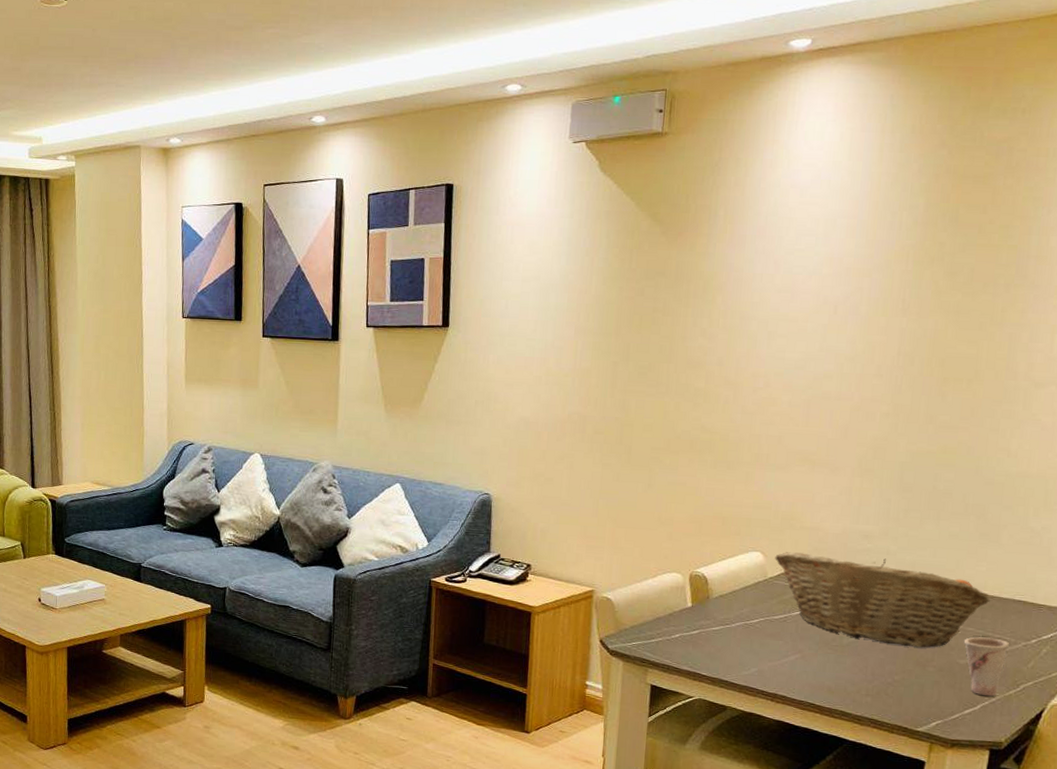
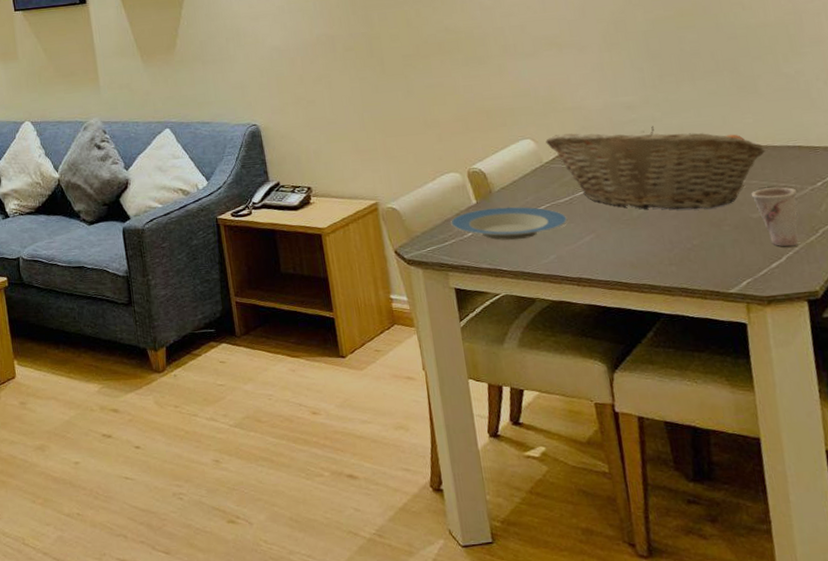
plate: none [662,613,778,649] -> present [451,206,568,241]

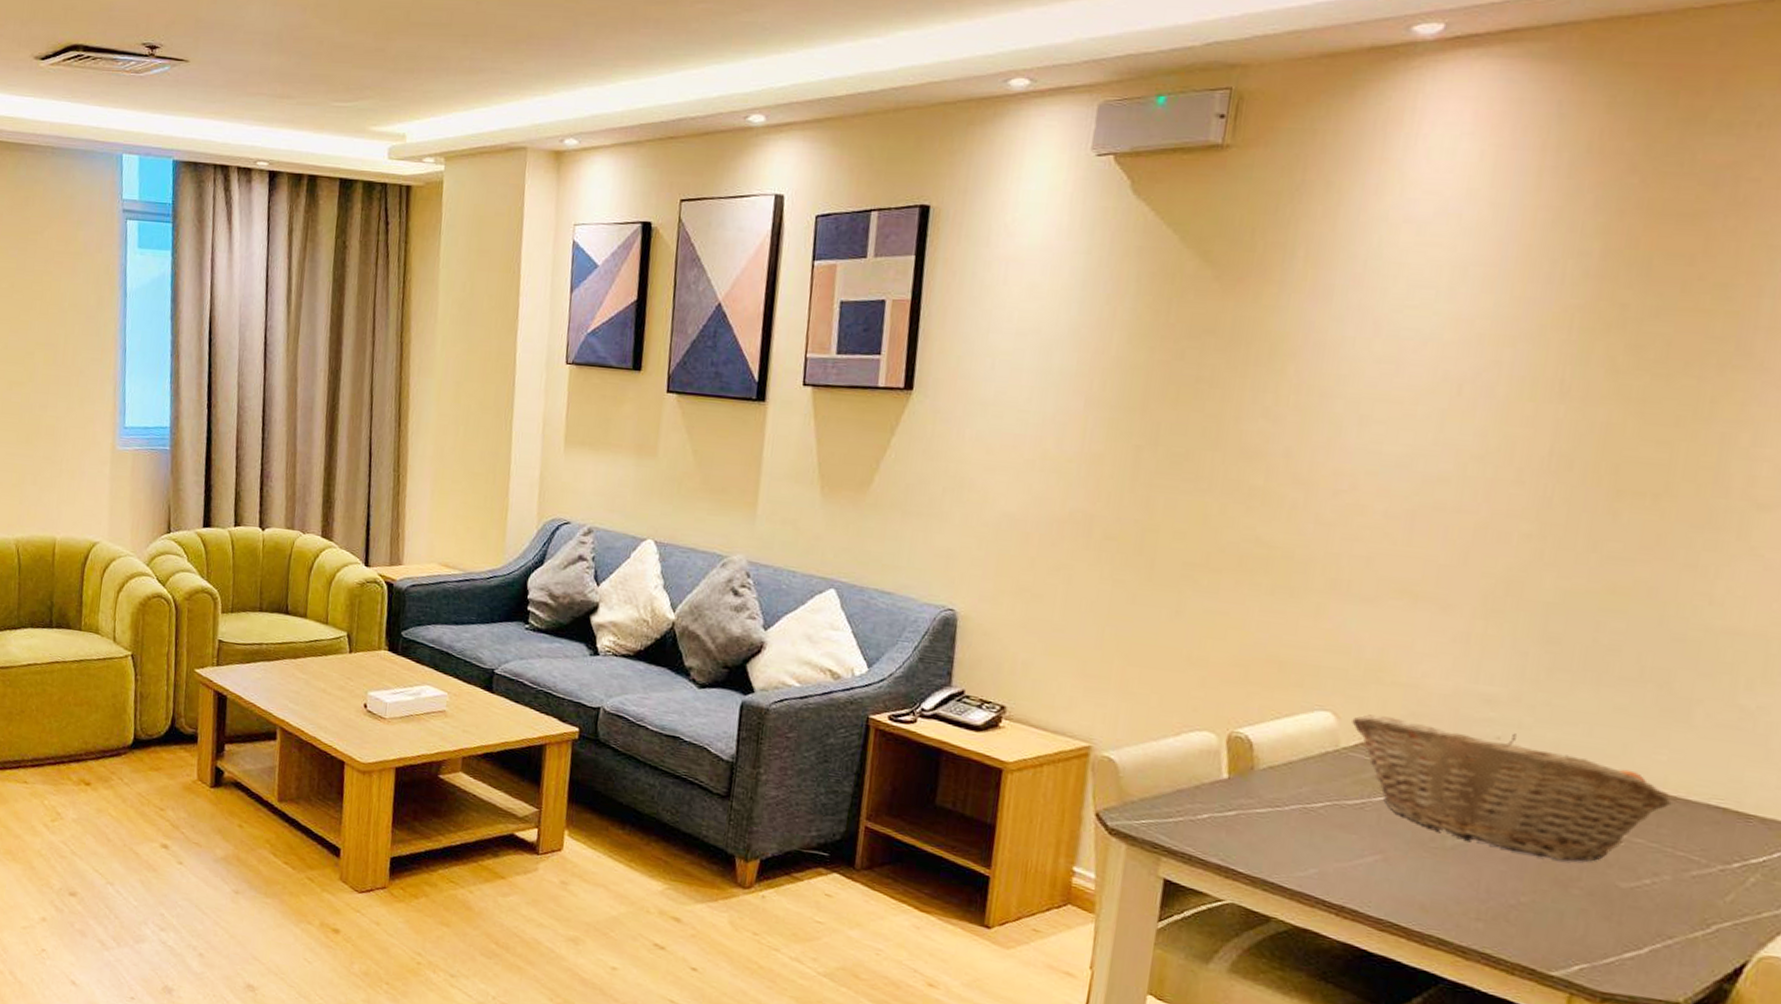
plate: present [451,206,568,241] -> none [1184,786,1351,840]
cup: present [752,187,798,247] -> none [1629,852,1699,938]

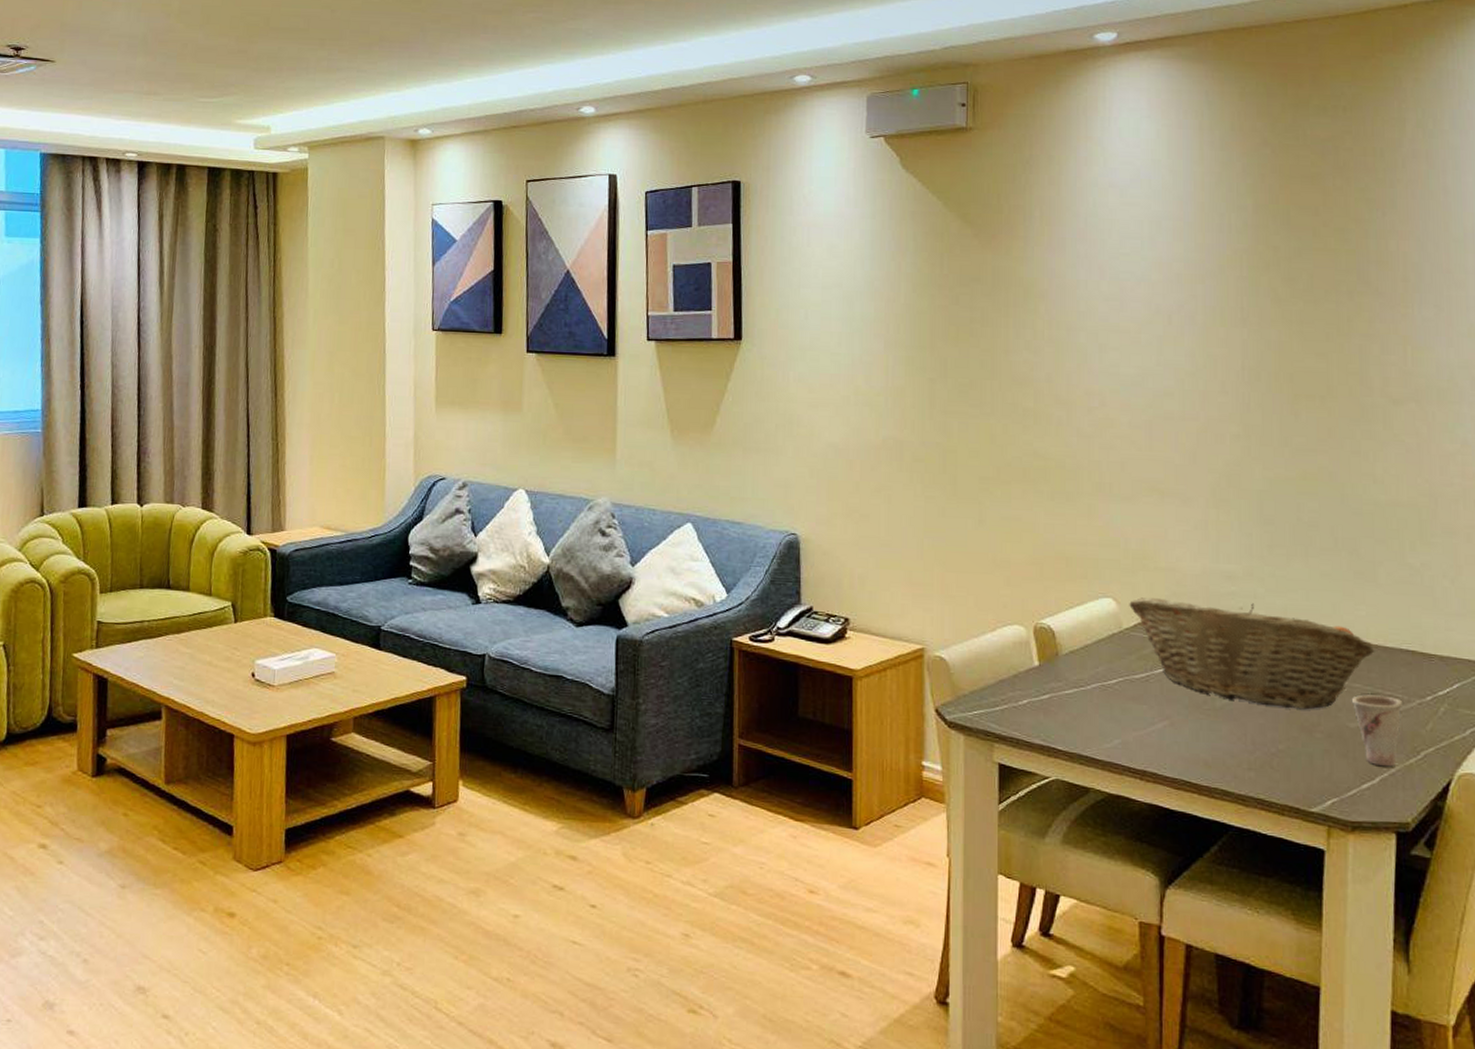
cup: none [1629,852,1699,938] -> present [1352,694,1403,767]

